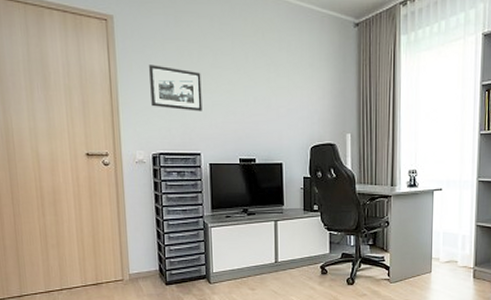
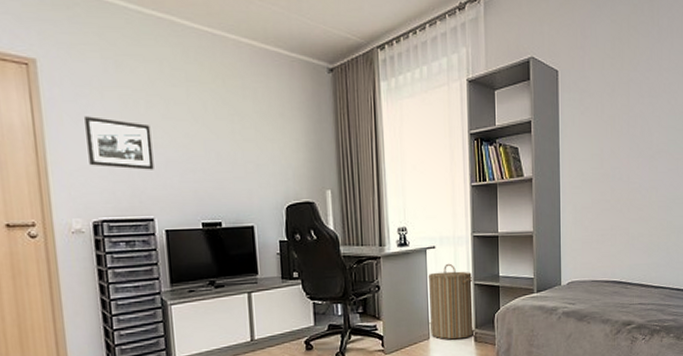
laundry hamper: none [433,205,477,275] -> present [429,263,475,340]

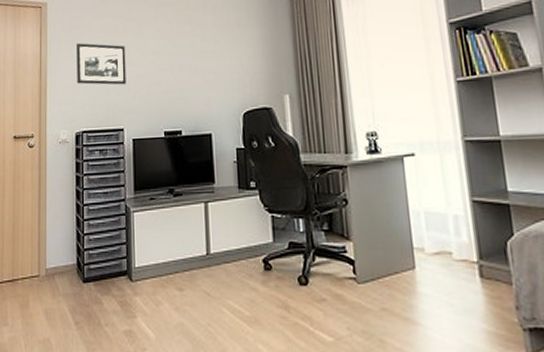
laundry hamper: present [429,263,475,340] -> none [408,174,477,272]

